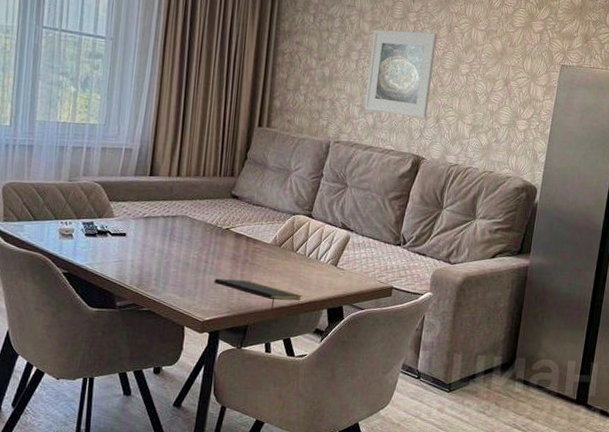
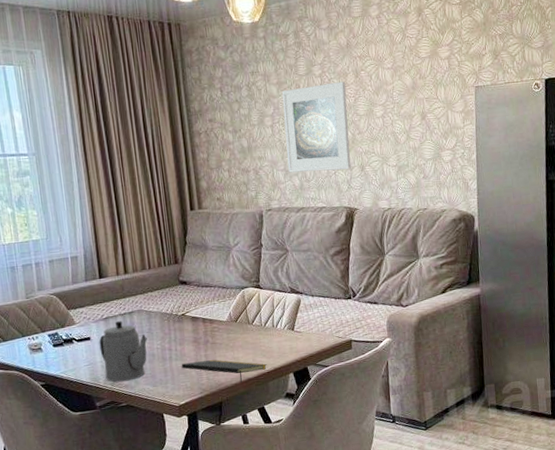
teapot: none [132,222,185,286] -> present [99,321,147,382]

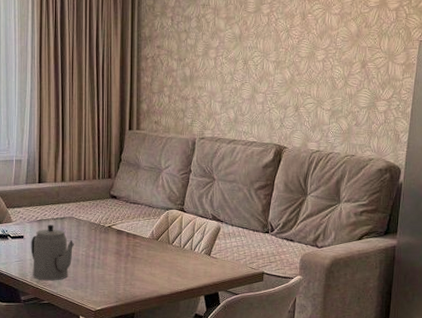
notepad: present [181,359,268,383] -> none [101,272,181,298]
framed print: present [281,81,351,173] -> none [225,22,291,109]

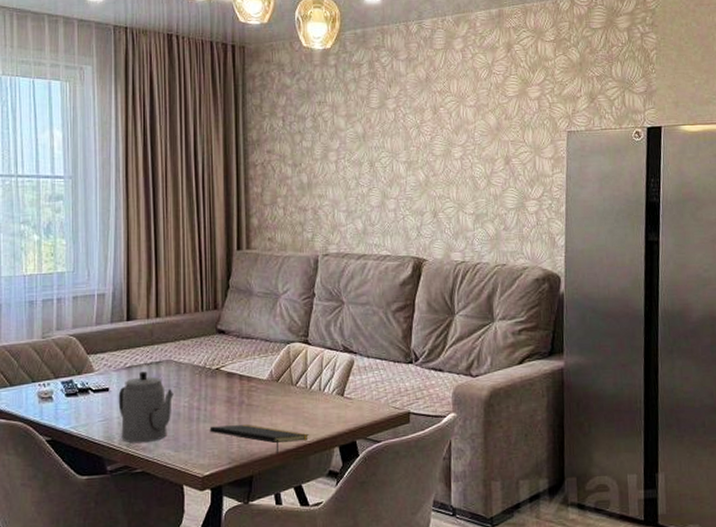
notepad: none [101,272,181,298] -> present [209,424,310,454]

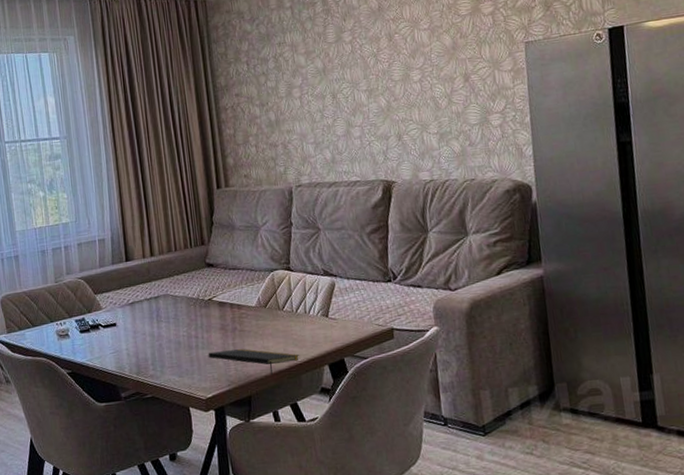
teapot: present [118,371,174,443] -> none [124,306,173,372]

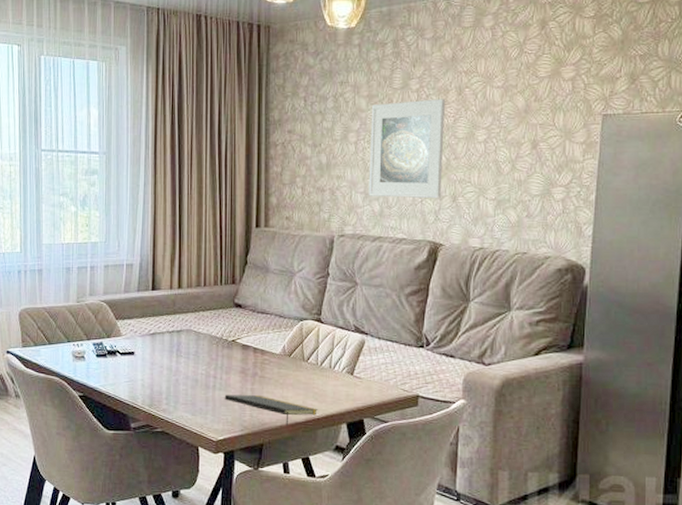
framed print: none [310,46,387,146] -> present [368,99,445,199]

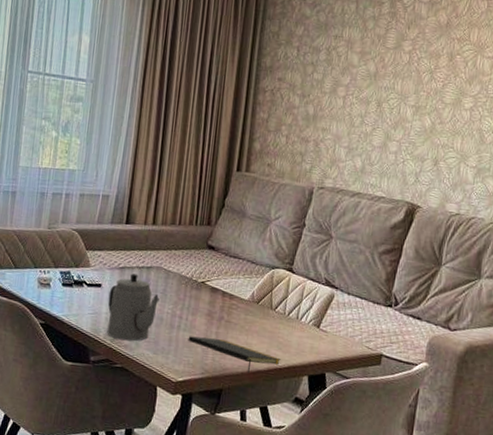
teapot: none [142,338,192,405] -> present [106,273,160,341]
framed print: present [368,99,445,199] -> none [352,61,436,161]

